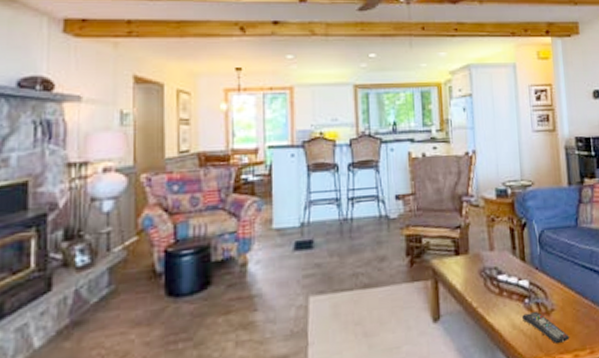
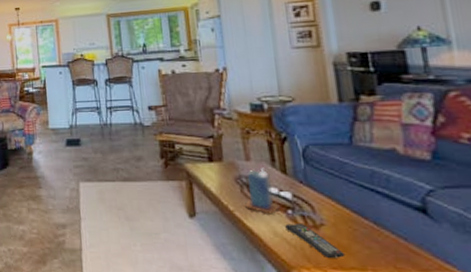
candle: none [488,256,518,307] -> present [245,167,280,214]

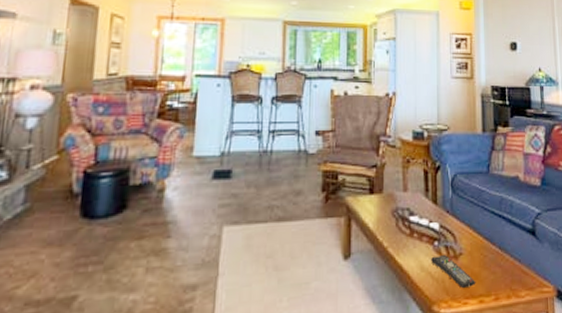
candle: present [245,167,280,214] -> none [398,198,428,248]

